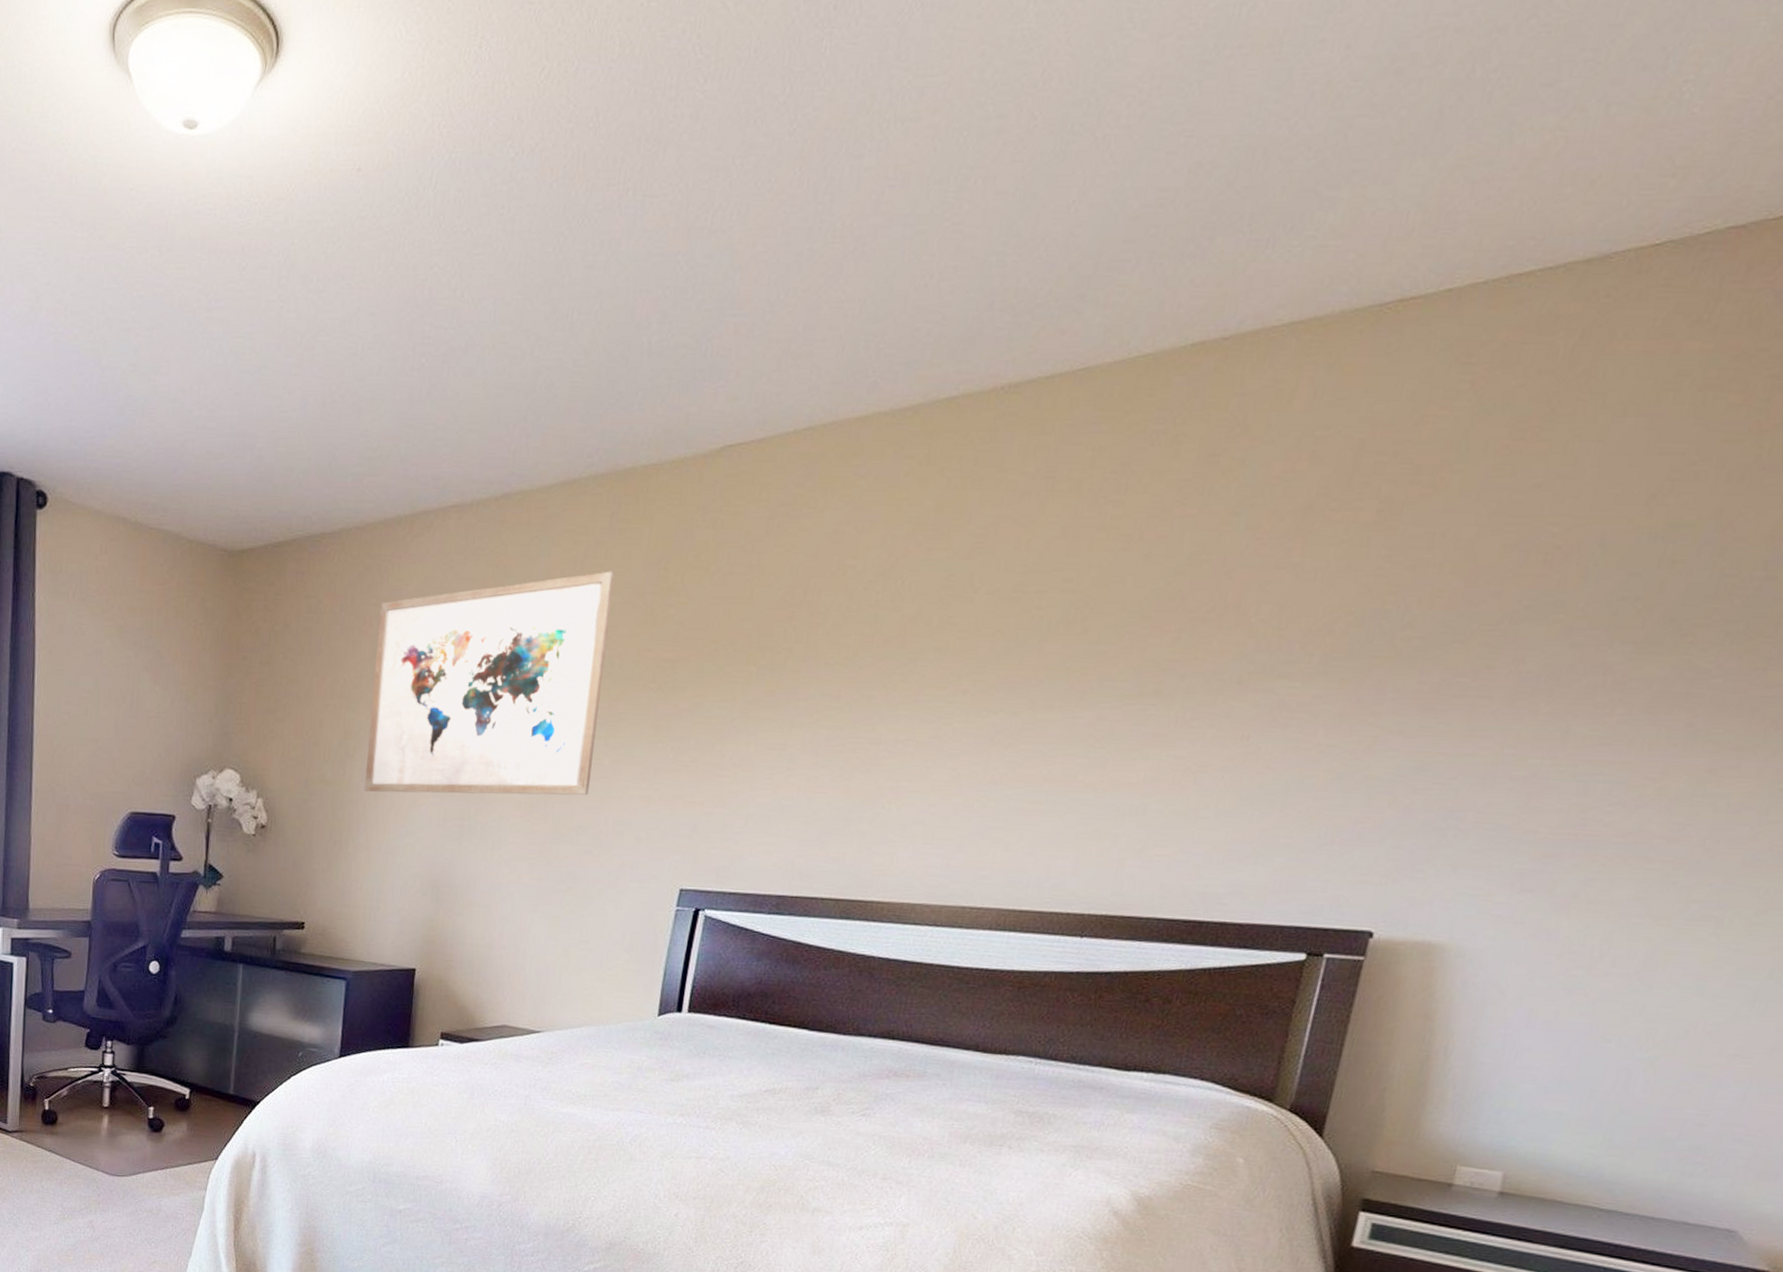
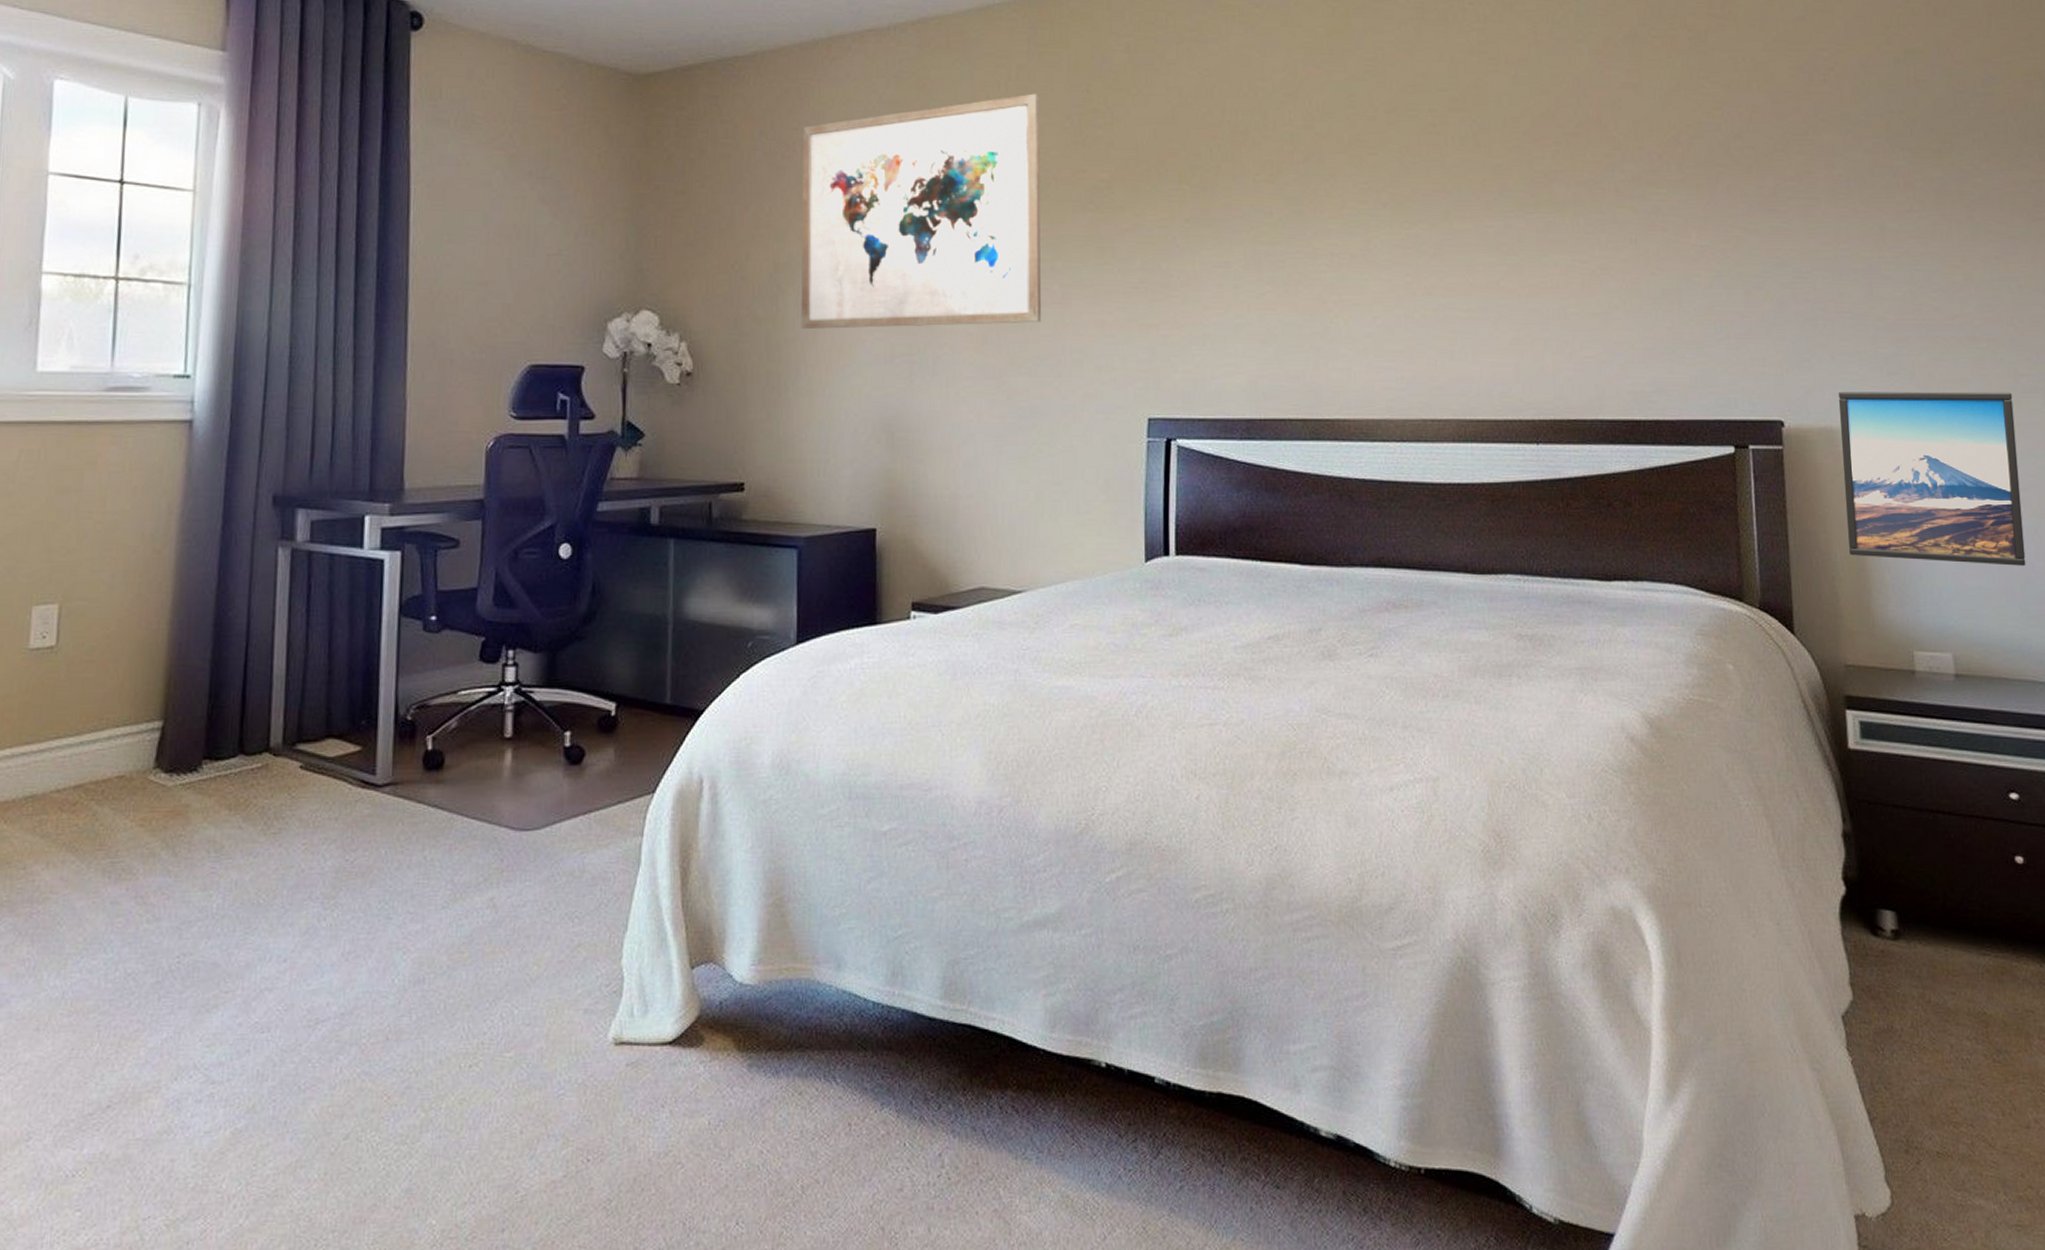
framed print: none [1411,906,1675,1097] -> present [1838,391,2026,566]

